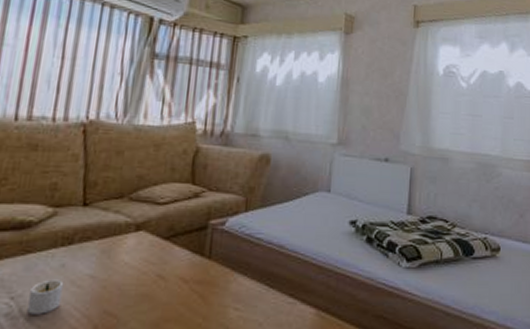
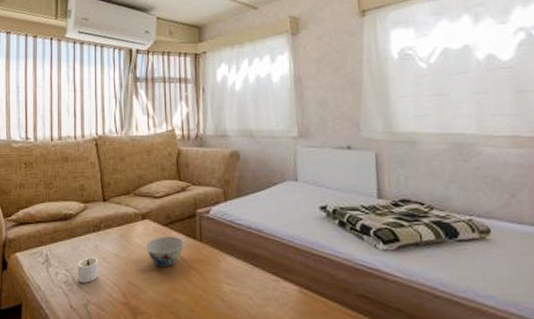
bowl: none [134,252,188,291] -> present [145,236,184,267]

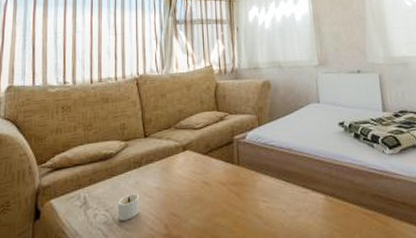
bowl: present [145,236,184,267] -> none [186,163,223,194]

